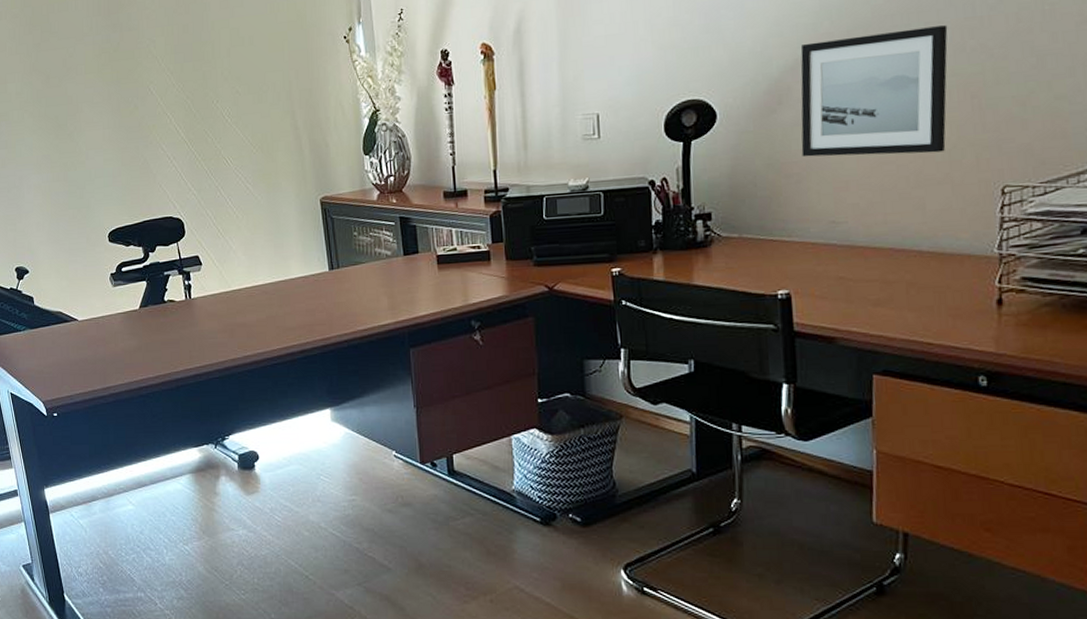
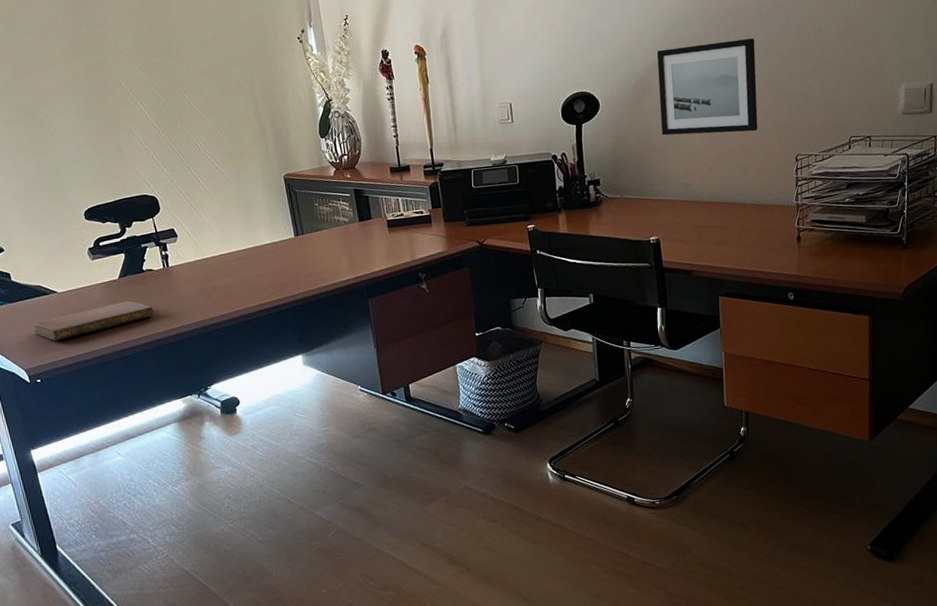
notebook: none [52,334,173,373] -> present [32,300,154,341]

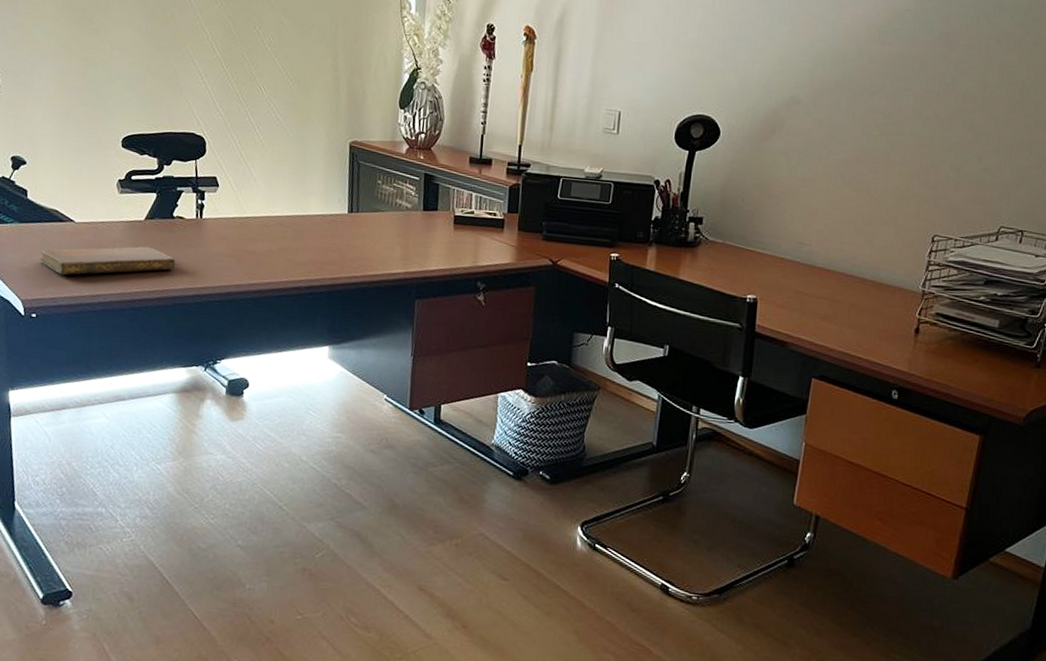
wall art: present [656,38,758,136] -> none [784,85,912,199]

